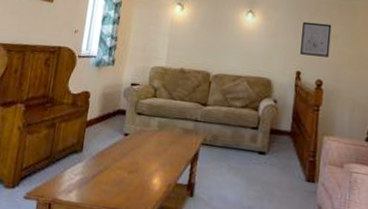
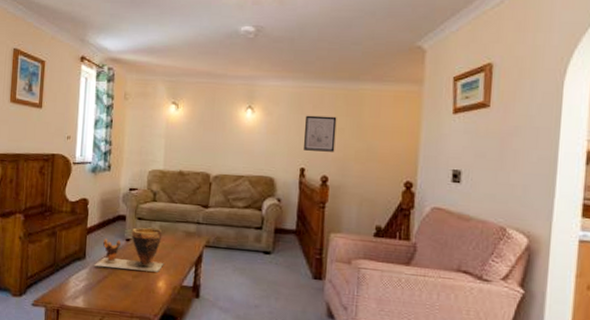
clay pot: none [90,122,161,169] -> present [93,227,164,272]

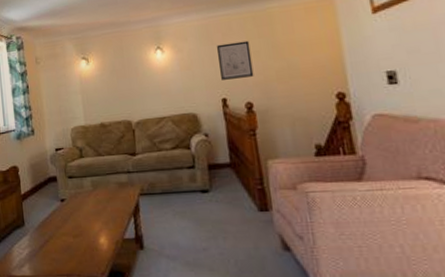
clay pot: present [93,227,164,272] -> none [33,184,102,232]

